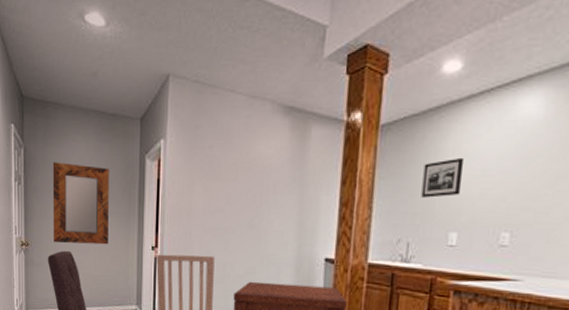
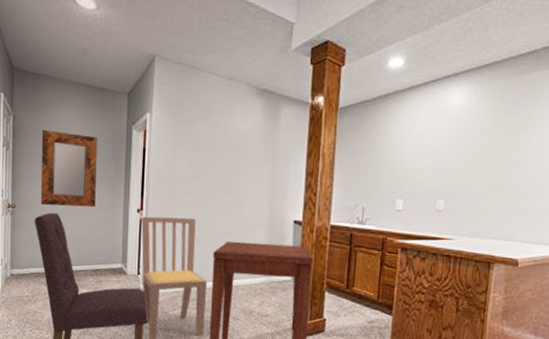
picture frame: present [421,157,465,198] -> none [373,137,407,170]

